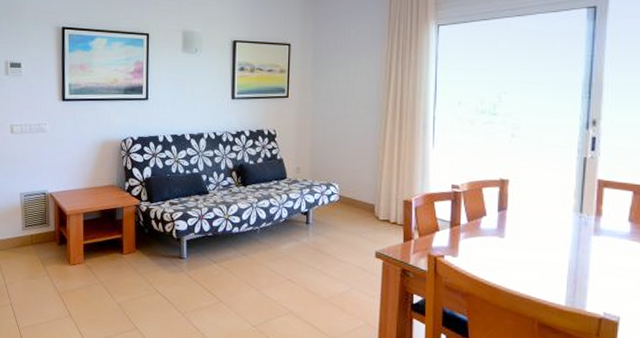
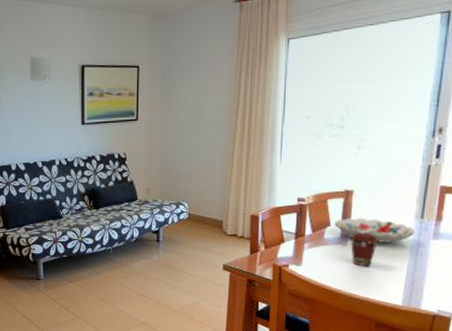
decorative bowl: none [490,208,575,237] -> present [334,218,416,243]
coffee cup: none [507,224,538,262] -> present [350,233,379,267]

